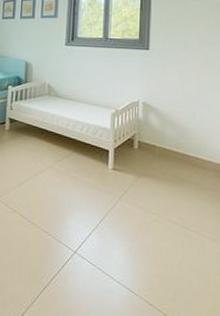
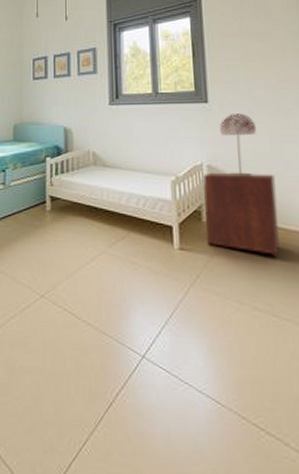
nightstand: none [136,108,198,181] -> present [202,172,280,257]
table lamp: none [156,61,188,114] -> present [219,113,257,177]

